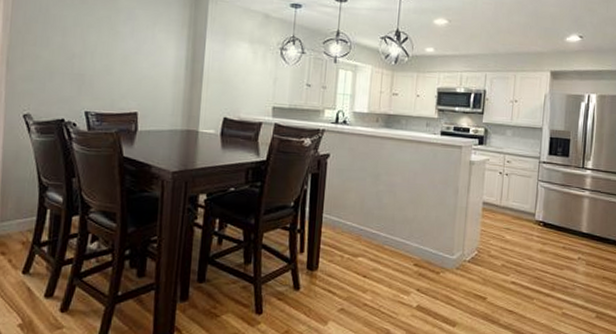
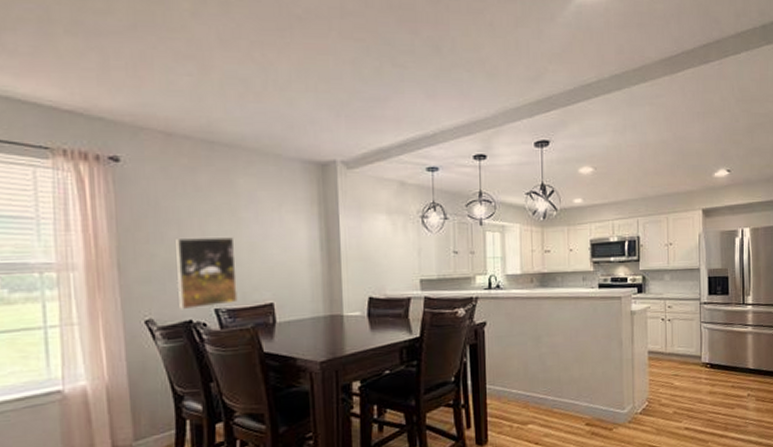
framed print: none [55,44,111,109] -> present [176,237,239,310]

